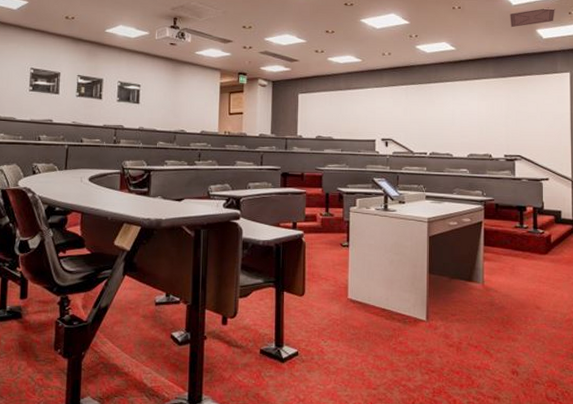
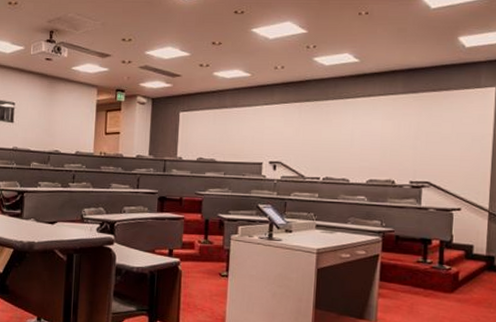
ceiling vent: present [510,7,555,28] -> none [426,11,483,35]

